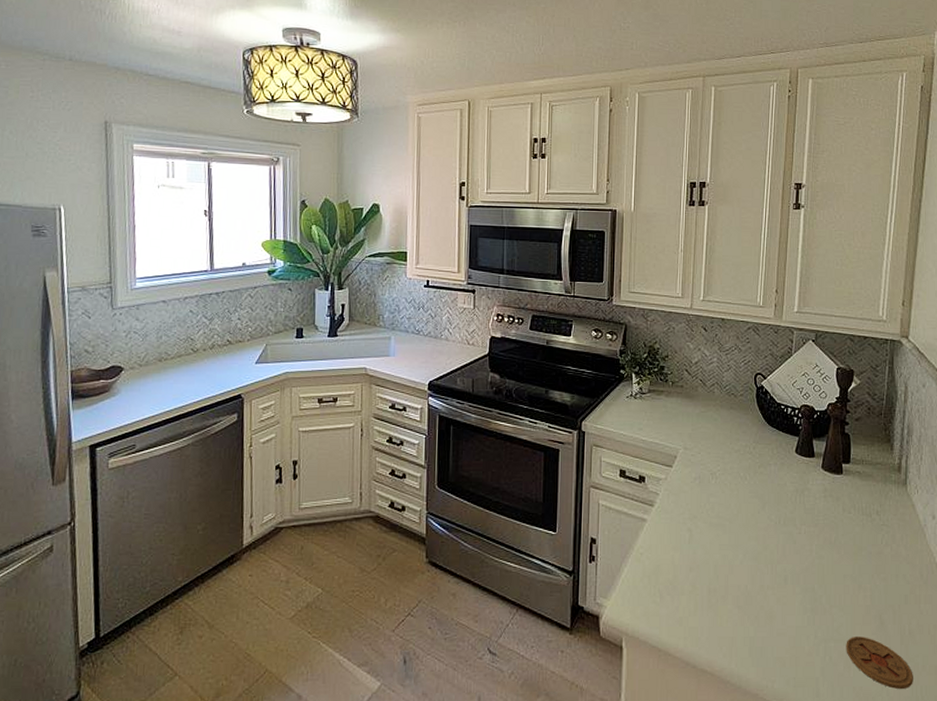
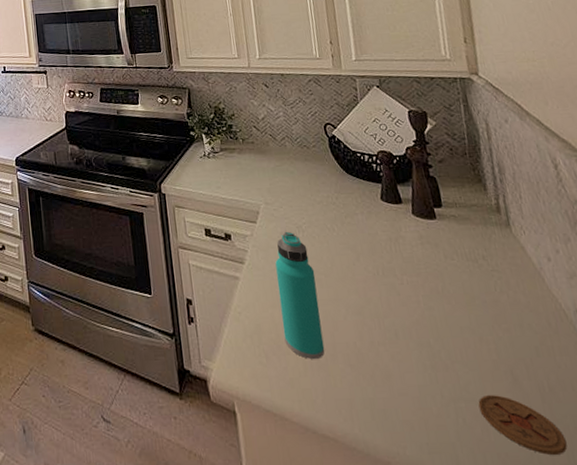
water bottle: none [681,477,721,601] -> present [275,231,325,360]

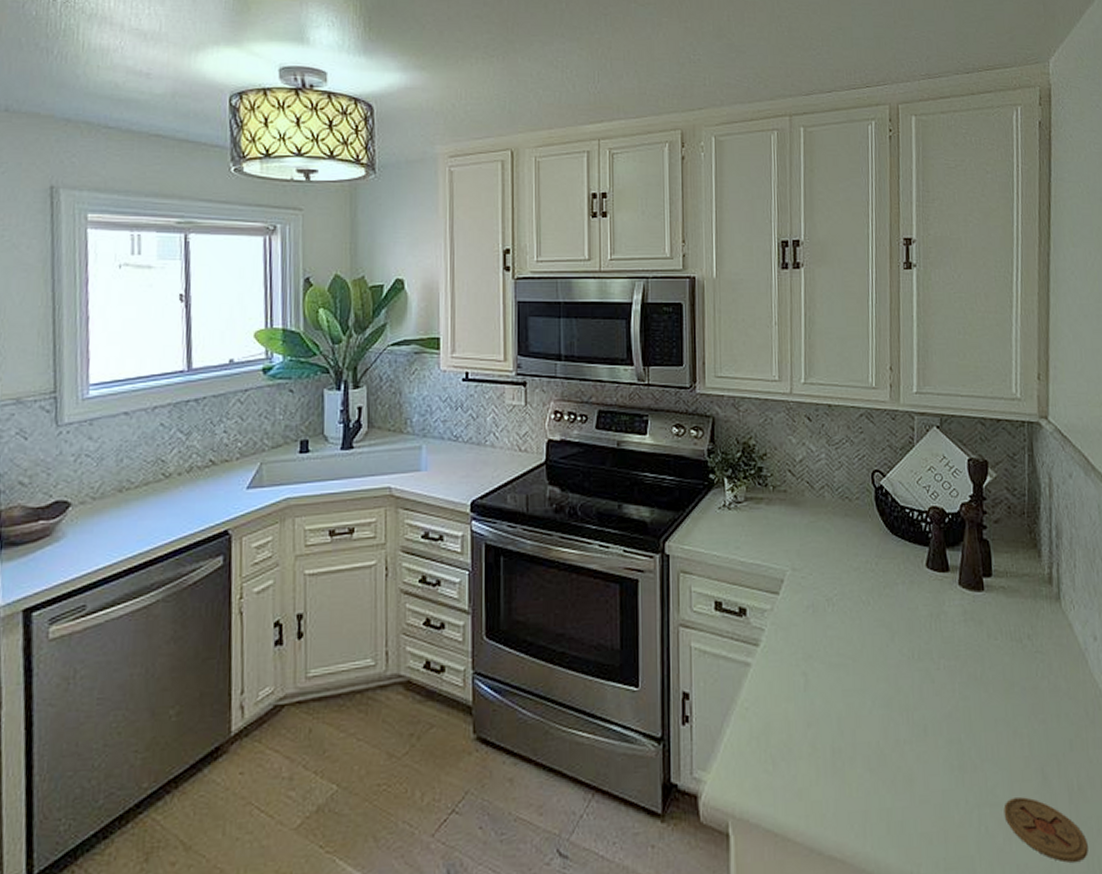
water bottle: present [275,231,325,360] -> none [796,604,843,765]

